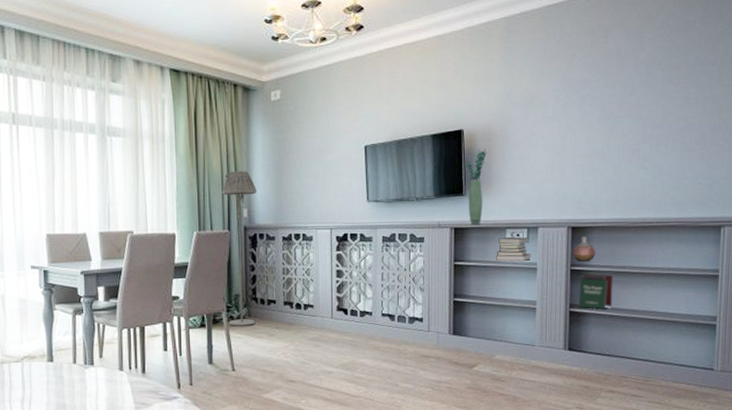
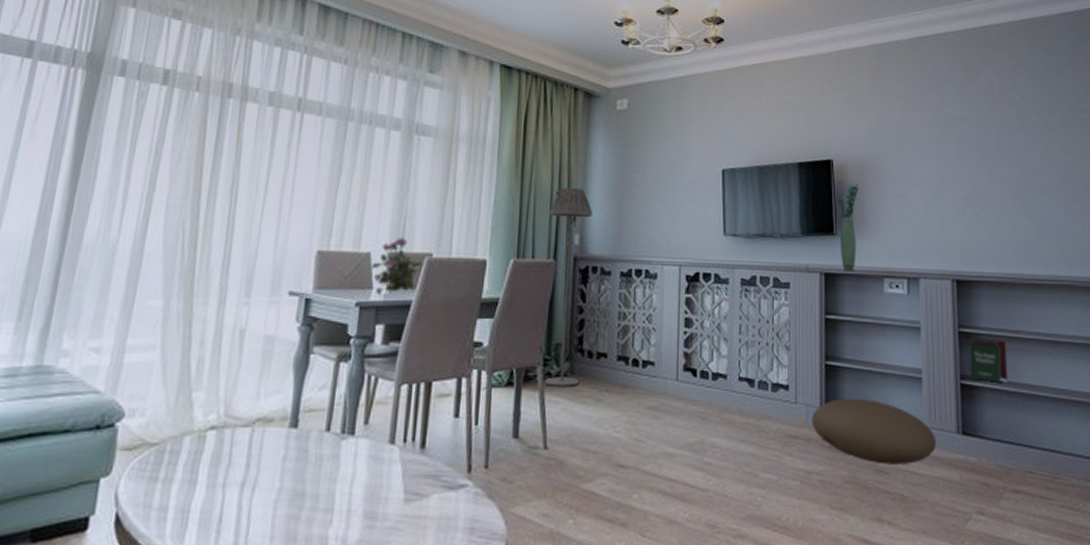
flower bouquet: none [87,220,126,265] -> present [370,237,422,295]
pouf: none [441,326,546,375] -> present [811,399,937,465]
books: present [496,237,531,262] -> none [873,288,914,319]
vase: present [572,236,596,263] -> none [959,291,985,324]

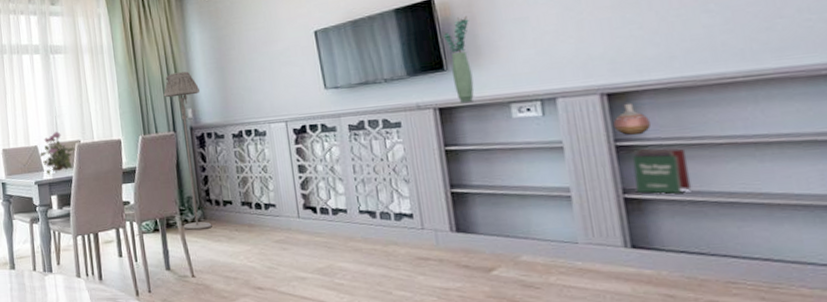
pouf: present [811,399,937,465] -> none [441,220,598,280]
vase: none [959,291,985,324] -> present [613,102,652,136]

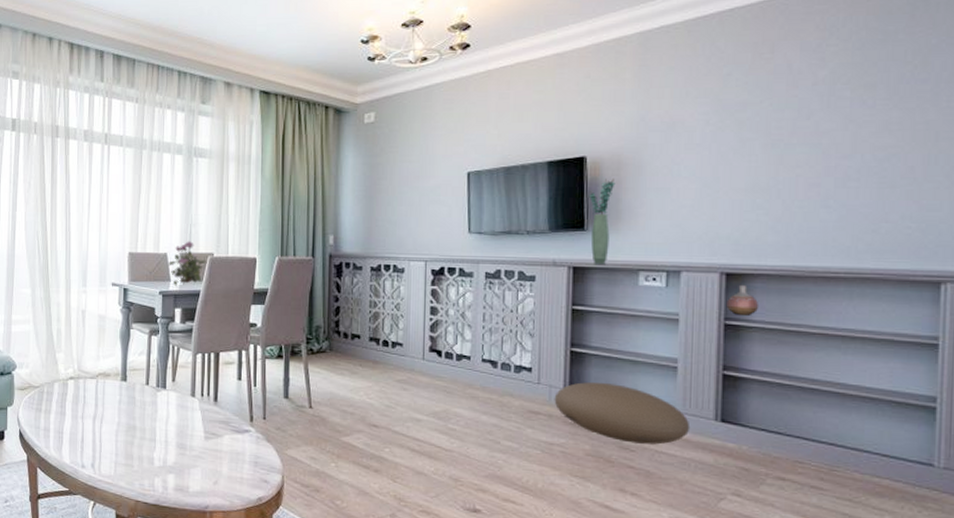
floor lamp: present [163,71,212,231] -> none [307,195,344,362]
pouf: none [441,220,598,280] -> present [554,382,691,445]
books: present [632,148,692,194] -> none [735,330,784,375]

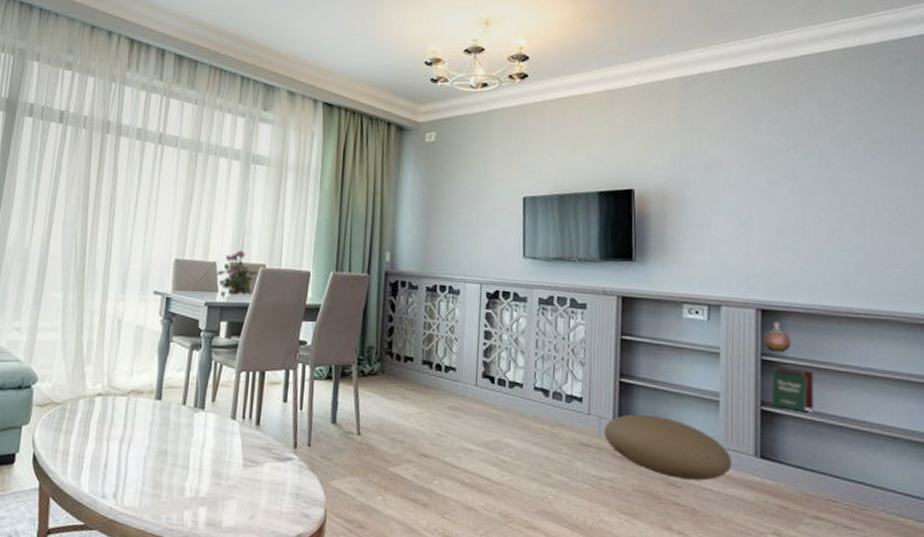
vase: present [589,178,615,264] -> none [636,211,661,295]
books: none [735,330,784,375] -> present [772,366,814,412]

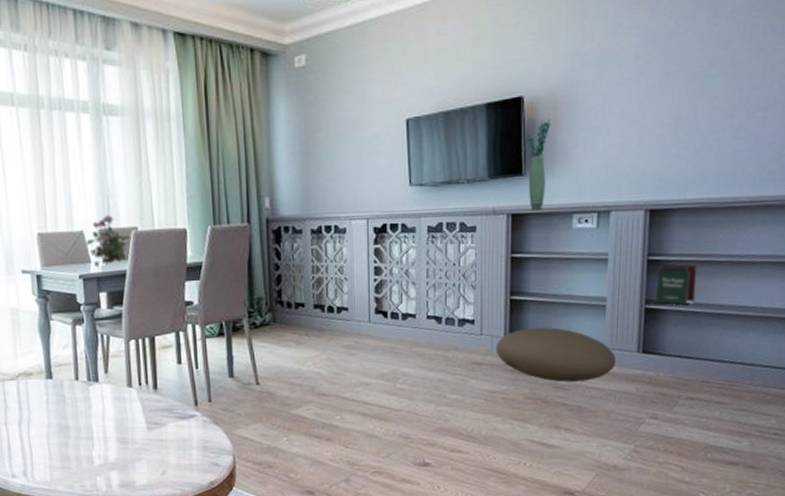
vase: none [636,211,661,295] -> present [526,118,551,210]
vase: present [763,321,792,353] -> none [650,220,678,251]

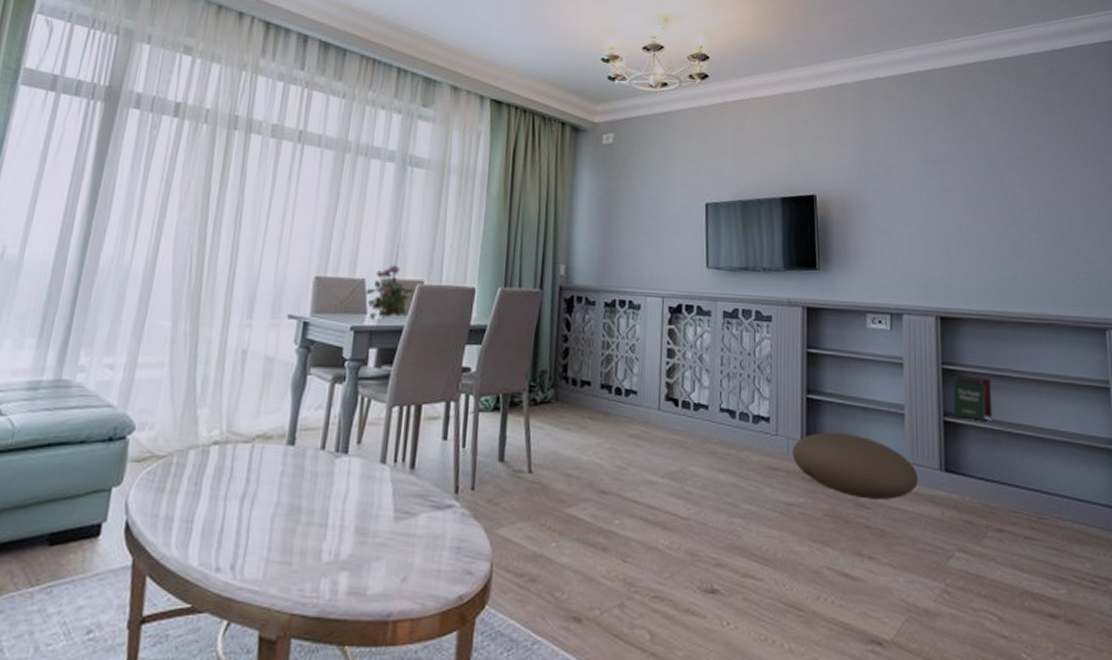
vase: present [526,118,551,210] -> none [819,218,843,305]

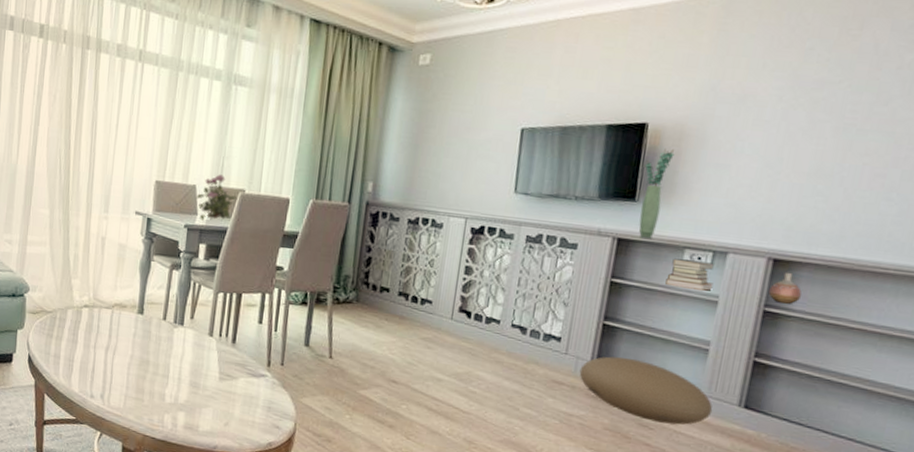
vase: none [819,218,843,305] -> present [639,148,675,239]
books: none [855,323,896,355] -> present [665,258,714,292]
vase: none [943,328,970,361] -> present [768,272,802,305]
books: present [953,375,993,421] -> none [767,319,821,366]

